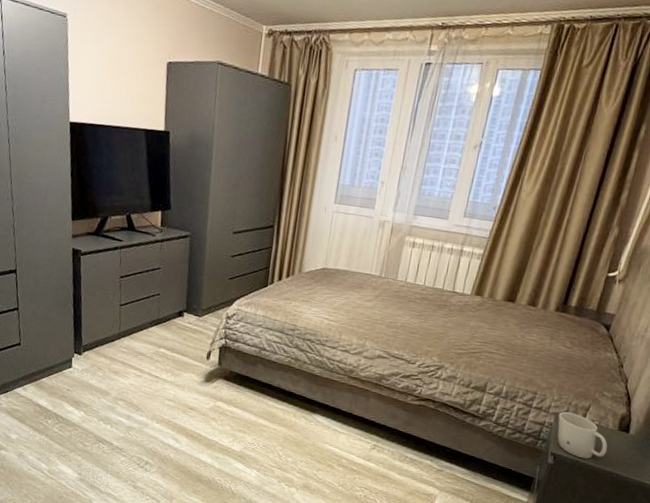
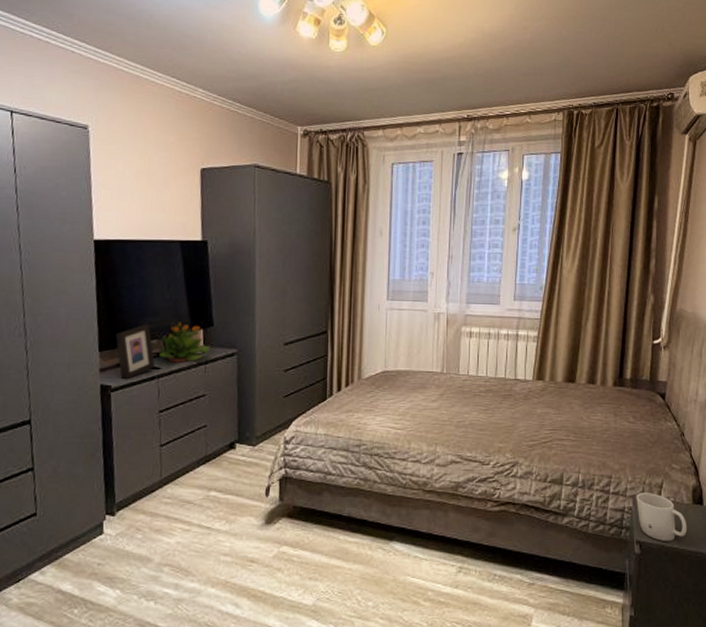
picture frame: none [86,201,118,247] -> present [116,324,155,380]
potted flower: none [119,202,168,239] -> present [155,322,211,363]

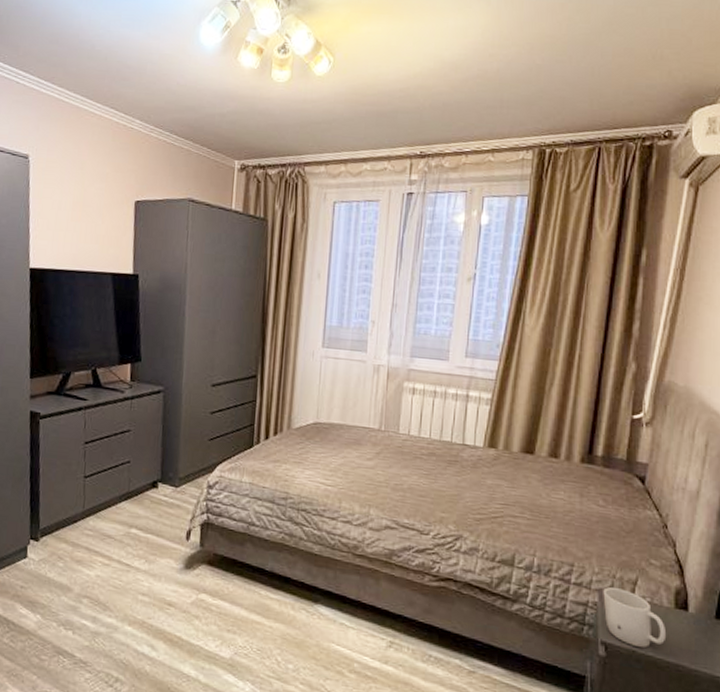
picture frame: present [116,324,155,380] -> none [46,354,82,409]
potted flower: present [155,322,211,363] -> none [84,355,138,397]

